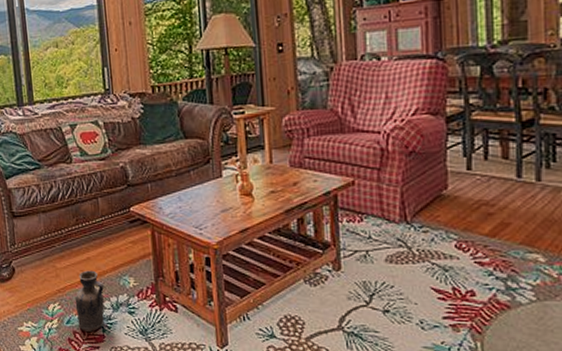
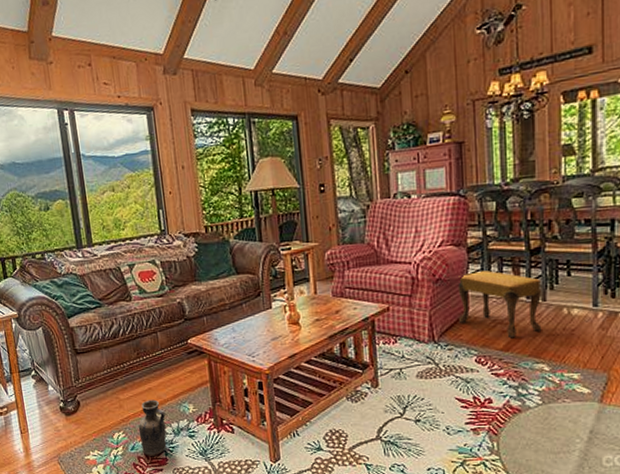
footstool: none [434,144,537,223] -> present [458,270,543,338]

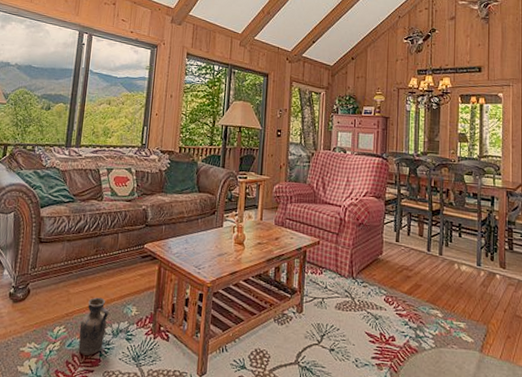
footstool: present [458,270,543,338] -> none [374,222,440,284]

